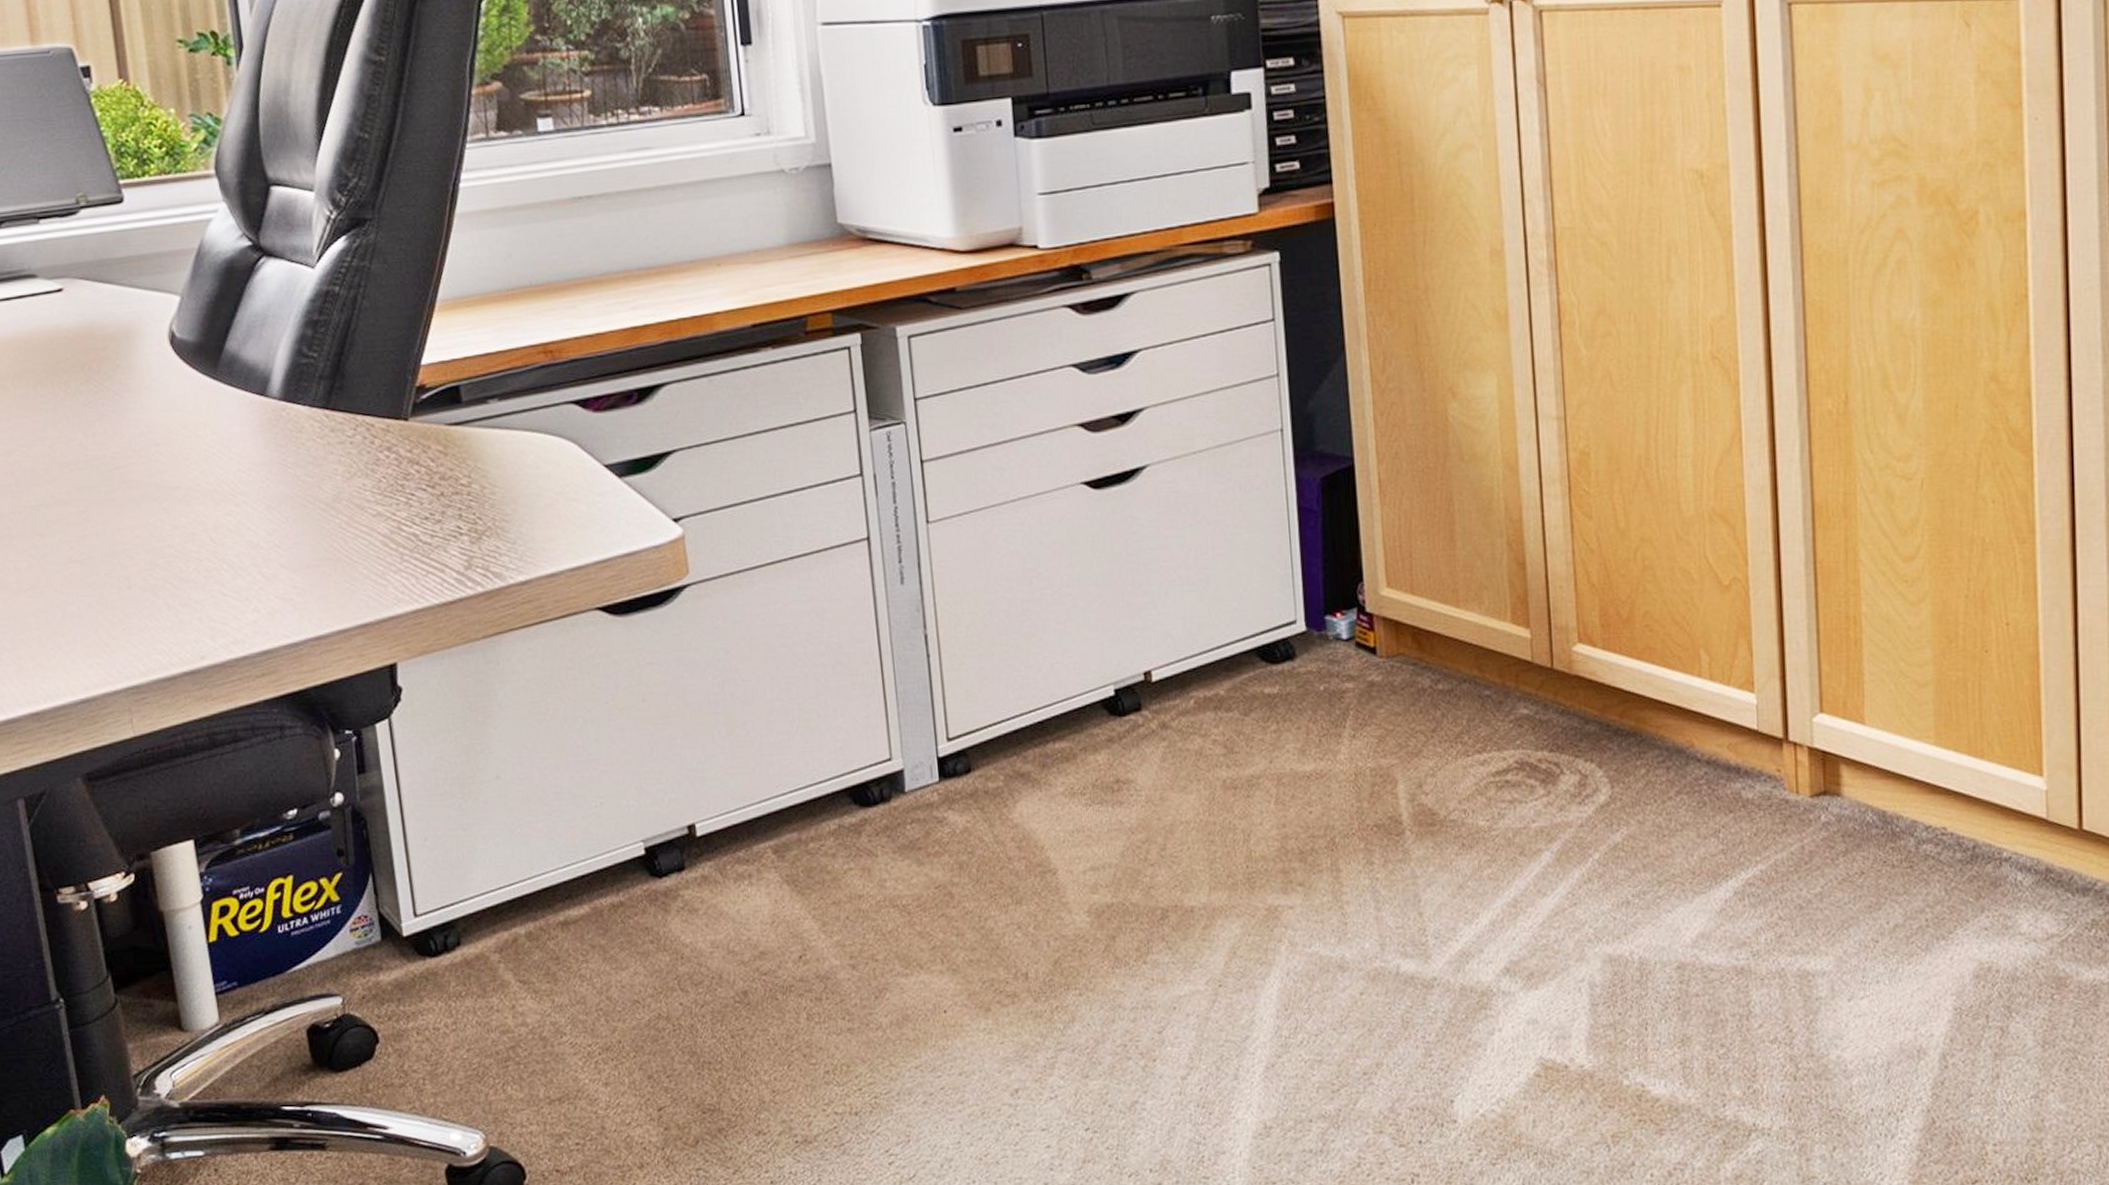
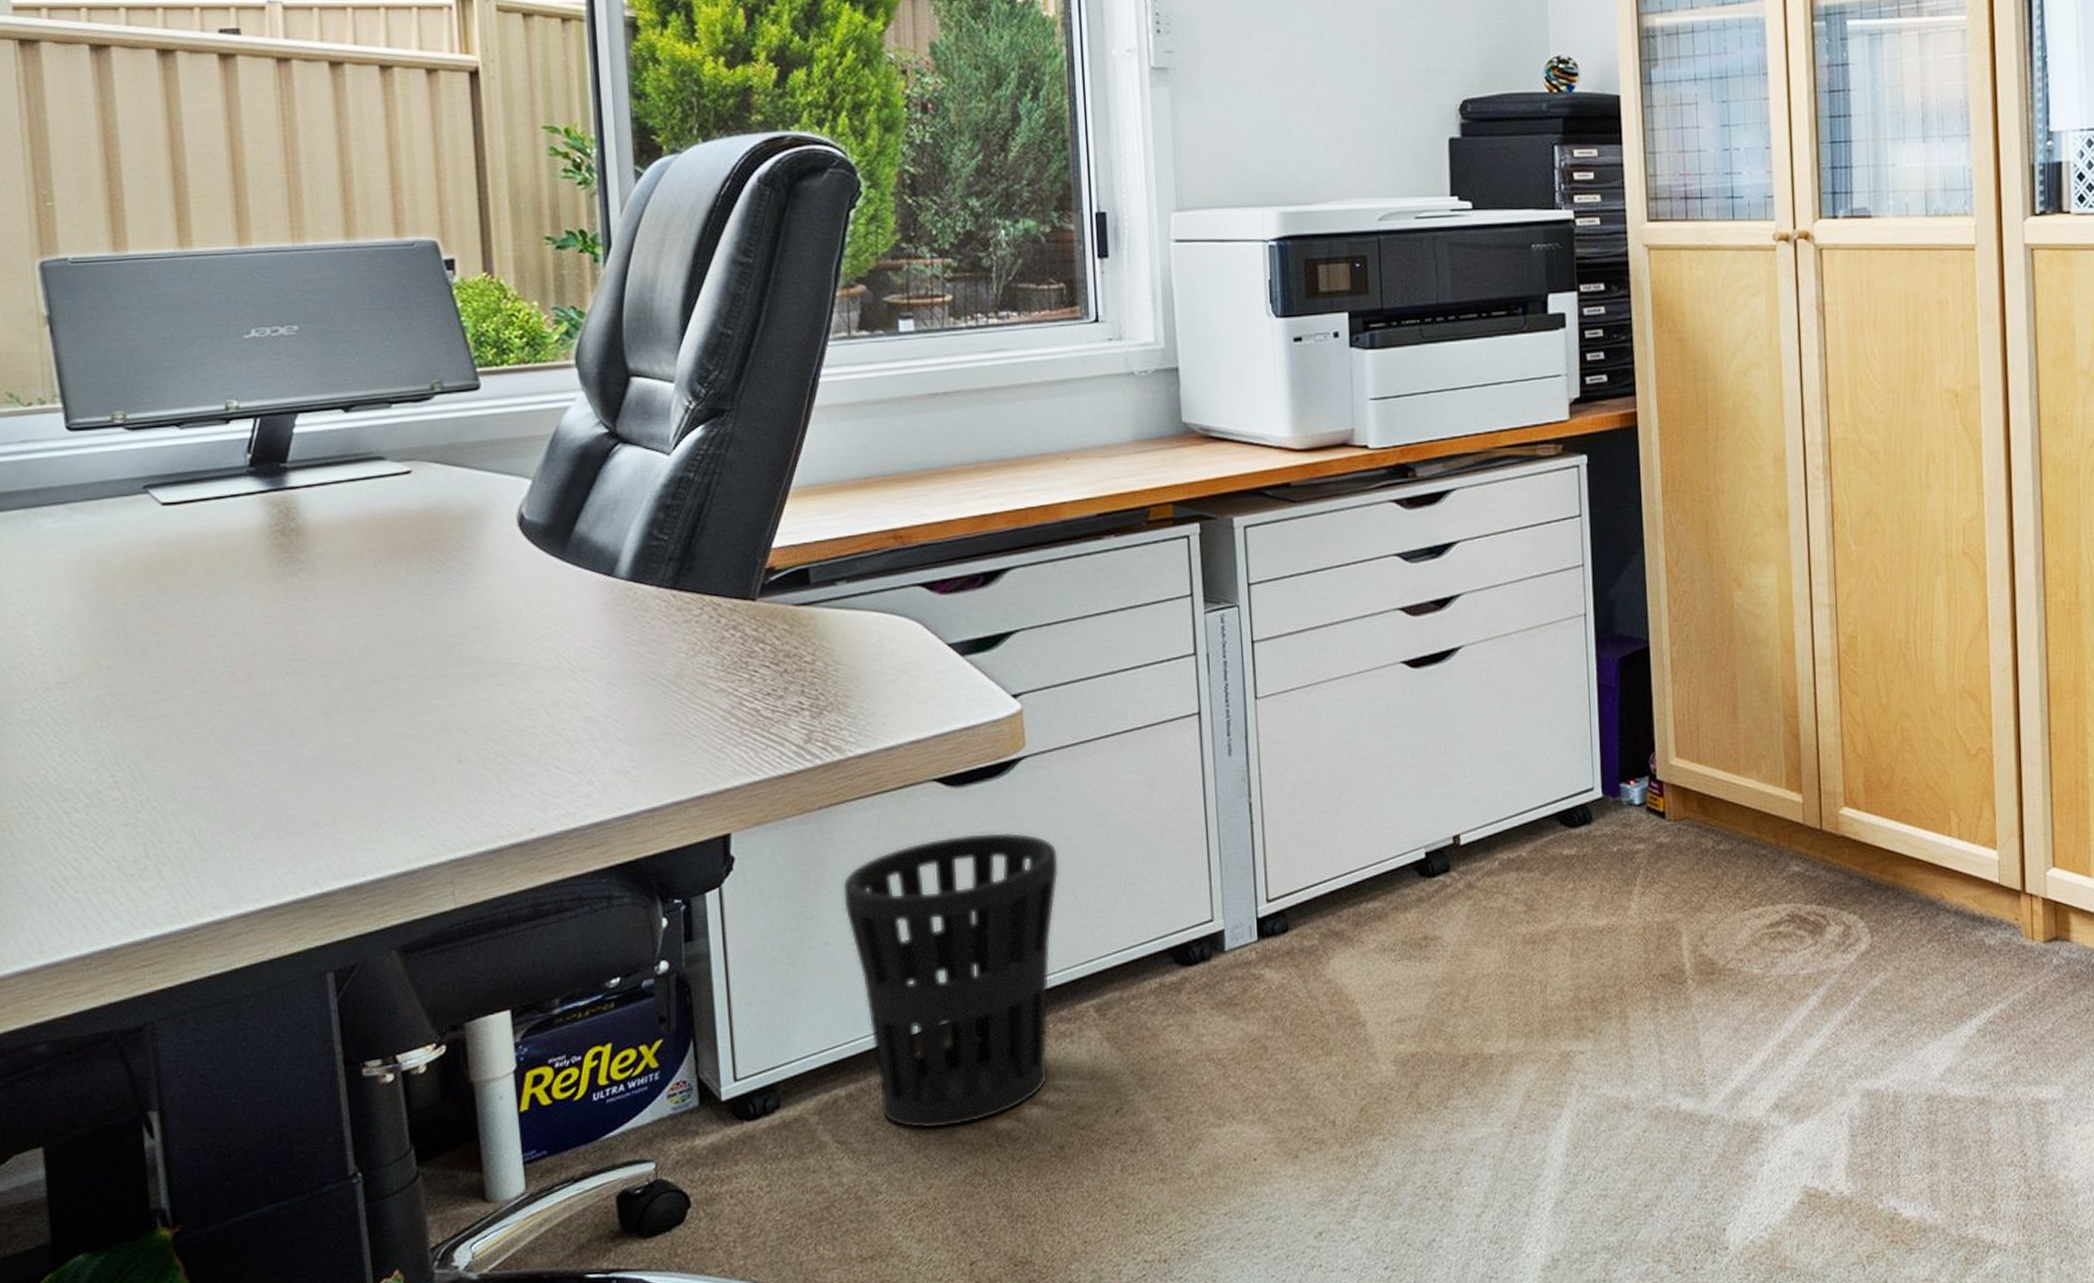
wastebasket: none [510,663,730,970] -> present [842,832,1060,1129]

